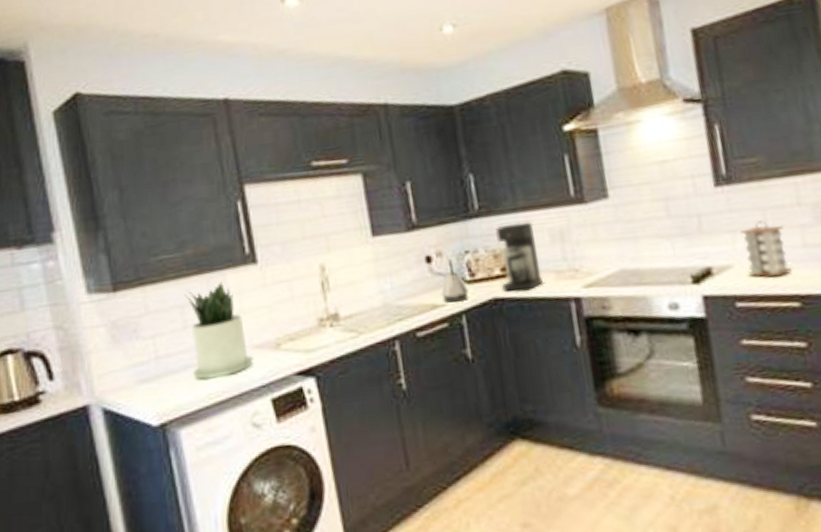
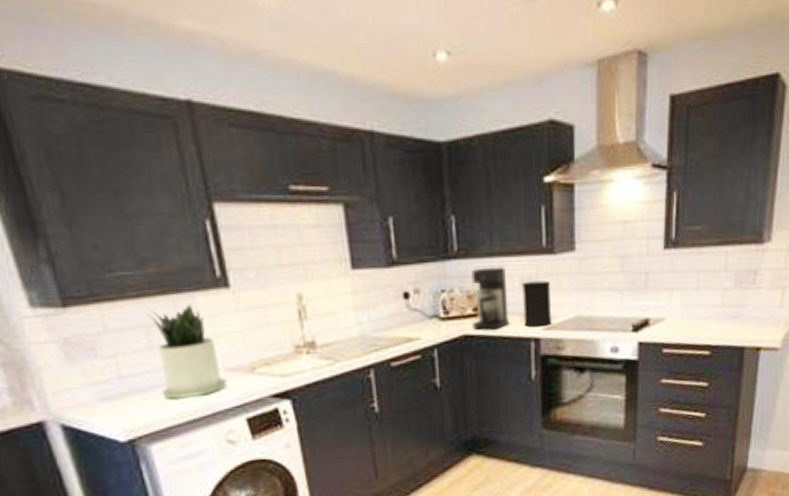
kettle: present [441,258,469,304] -> none [416,296,442,338]
canister: none [553,232,592,286] -> present [522,280,552,328]
spice rack: present [740,220,791,278] -> none [676,282,710,330]

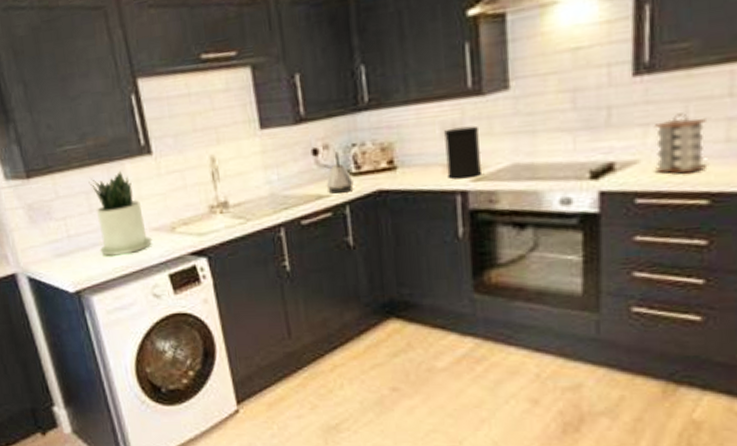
kettle: none [416,296,442,338] -> present [326,151,354,195]
coffee maker: present [471,267,509,330] -> none [385,114,430,184]
spice rack: none [676,282,710,330] -> present [654,113,706,175]

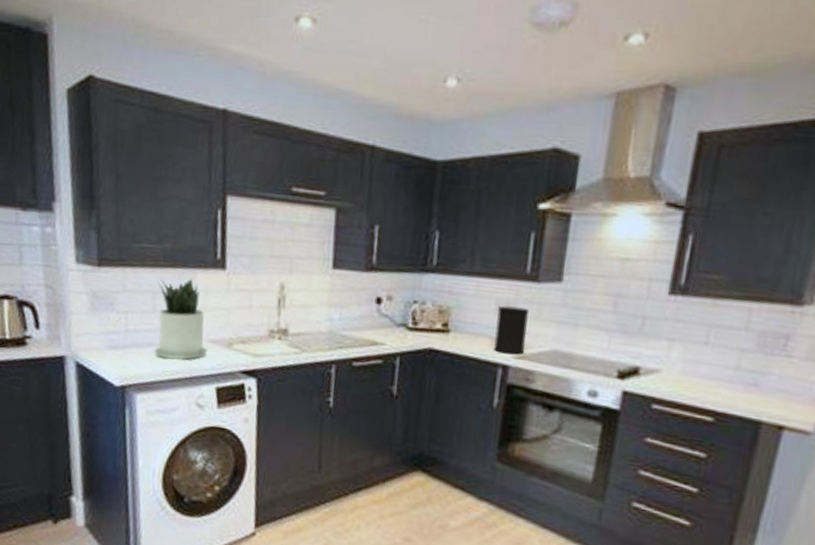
kettle: present [326,151,354,195] -> none [382,304,408,345]
spice rack: present [654,113,706,175] -> none [673,335,723,391]

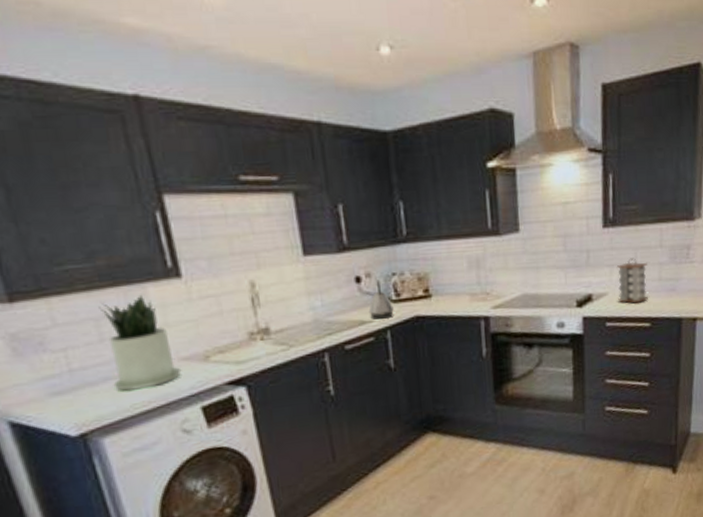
kettle: none [382,304,408,345] -> present [368,280,394,320]
canister: present [493,305,530,356] -> none [470,261,500,307]
spice rack: none [673,335,723,391] -> present [616,258,648,304]

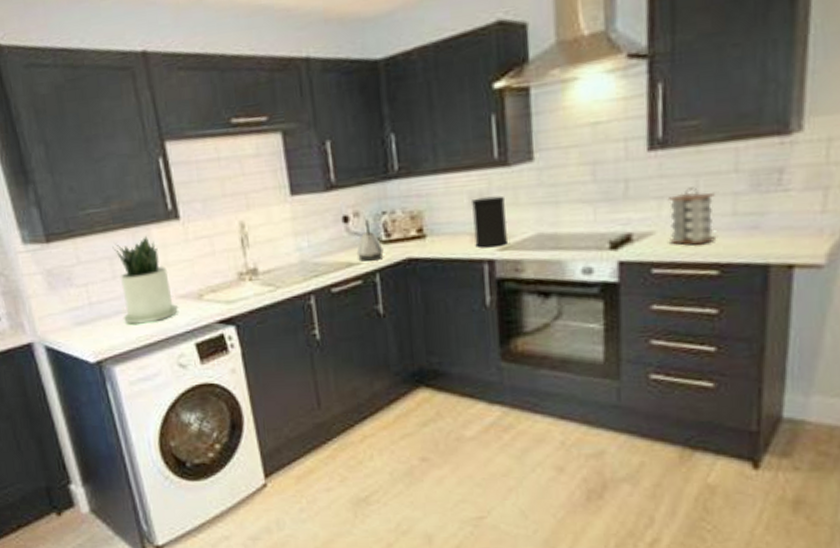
canister: none [470,261,500,307] -> present [472,196,508,249]

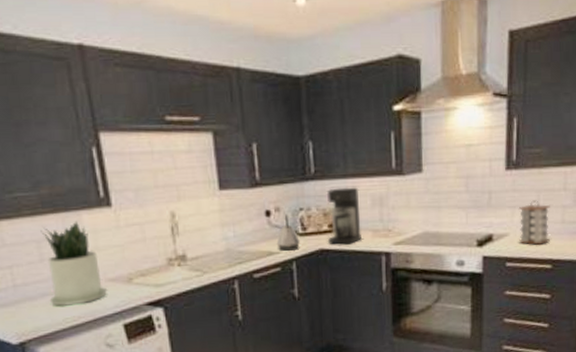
coffee maker: none [414,183,458,252] -> present [327,187,362,245]
canister: present [472,196,508,249] -> none [374,199,402,243]

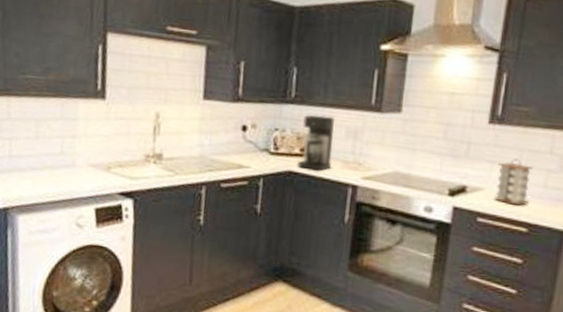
planter: present [41,222,108,307] -> none [36,108,88,183]
kettle: present [276,214,300,252] -> none [247,131,270,168]

